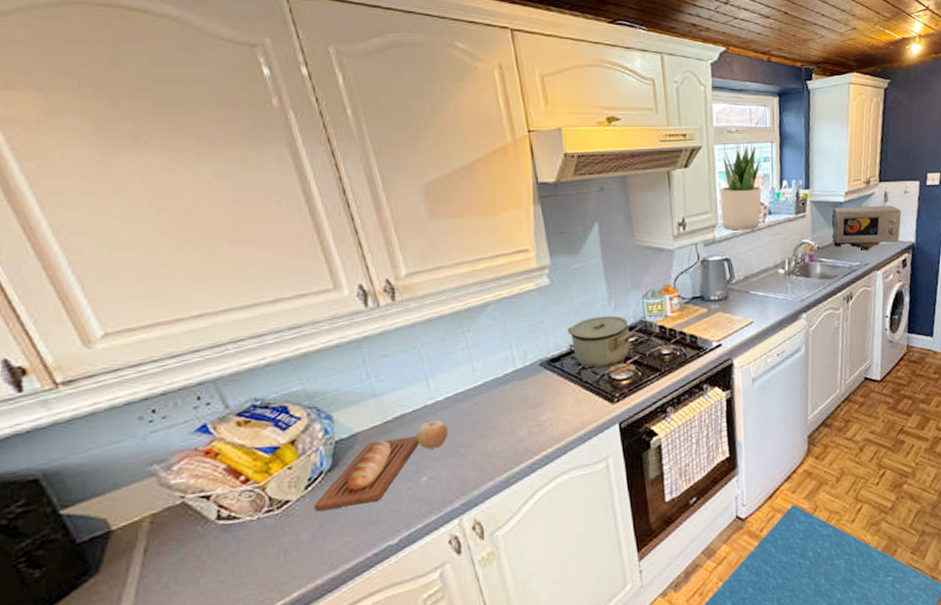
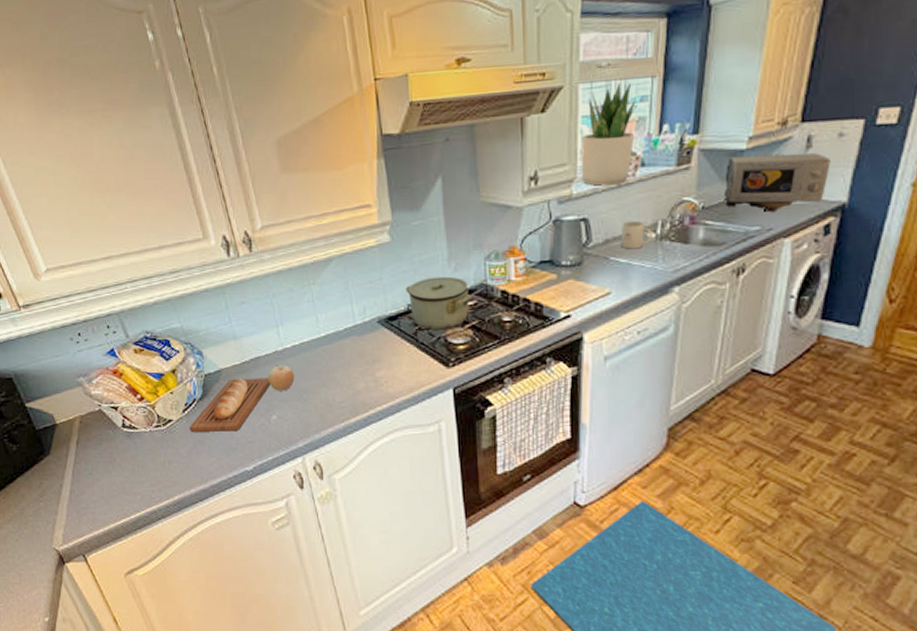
mug: none [757,259,782,284] -> present [620,220,652,249]

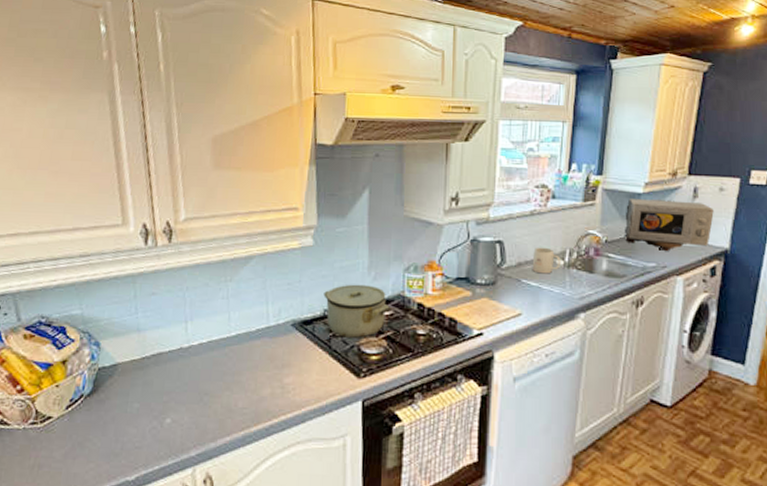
bread loaf: present [189,378,270,433] -> none [69,374,170,435]
fruit: present [268,364,295,391] -> none [168,362,198,392]
planter: present [582,82,638,186] -> none [499,124,550,213]

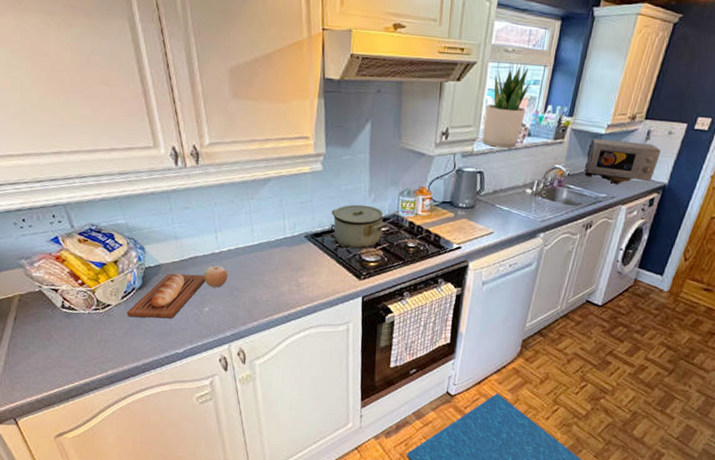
bread loaf: none [69,374,170,435] -> present [126,273,205,319]
fruit: none [168,362,198,392] -> present [204,264,228,288]
planter: none [499,124,550,213] -> present [483,67,531,148]
mug: present [532,247,561,274] -> none [505,177,530,201]

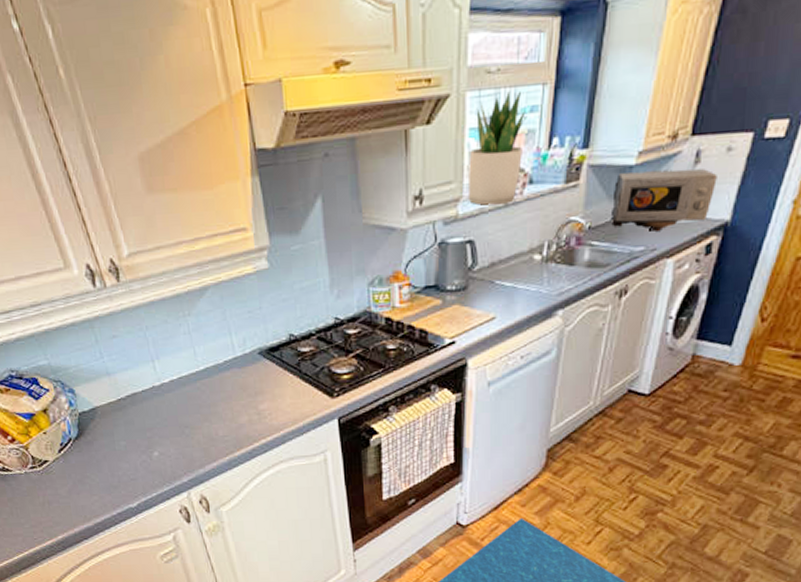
bread loaf: present [126,273,205,319] -> none [66,414,150,473]
fruit: present [204,264,228,288] -> none [147,400,175,427]
cooking pot: present [331,204,388,249] -> none [287,304,358,360]

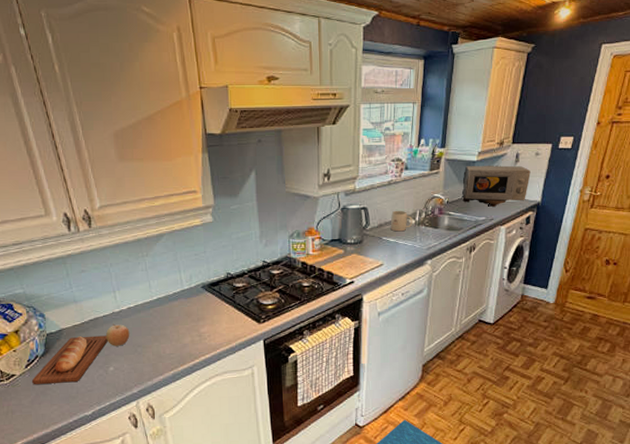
bread loaf: none [66,414,150,473] -> present [31,335,108,385]
fruit: none [147,400,175,427] -> present [106,323,130,346]
planter: present [469,90,527,206] -> none [363,106,403,183]
mug: none [506,242,538,273] -> present [390,210,413,232]

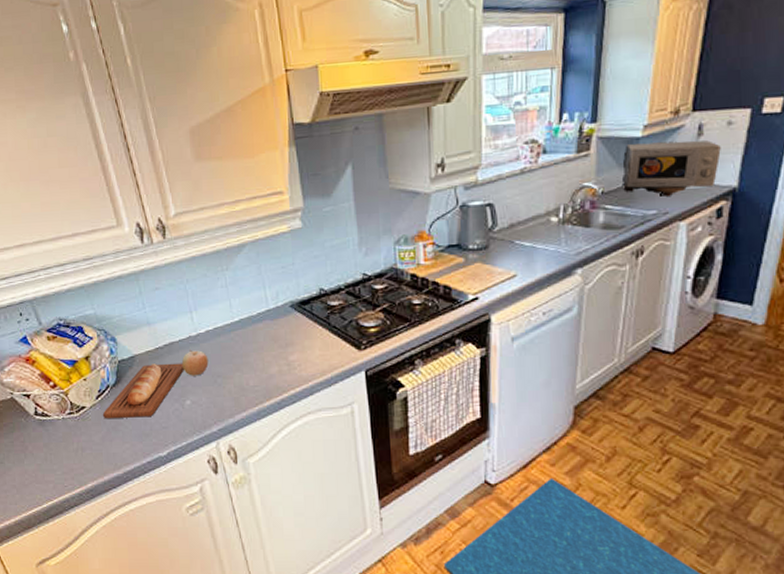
mug: present [390,210,413,232] -> none [524,205,555,233]

